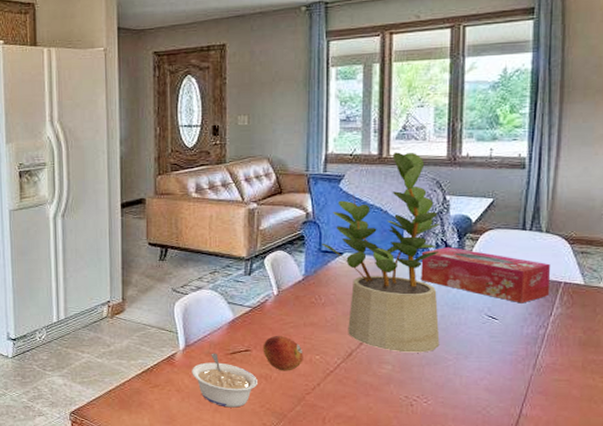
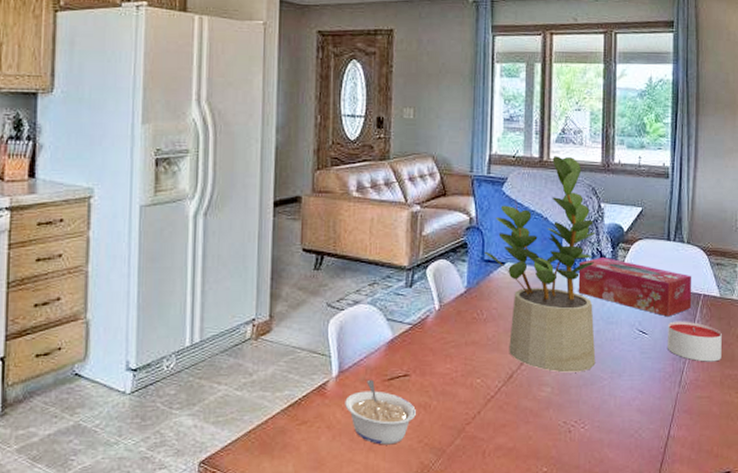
fruit: present [263,335,303,371] -> none [422,356,464,399]
candle: none [521,307,586,347] -> present [668,321,722,362]

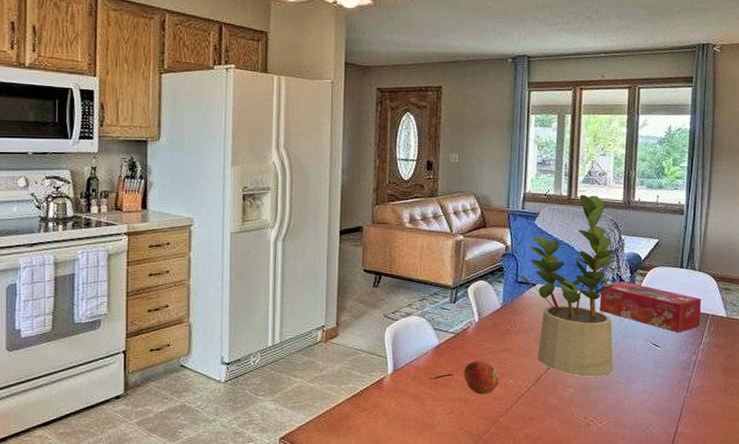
legume: present [345,379,416,445] -> none [398,377,458,430]
fruit: none [422,356,464,399] -> present [463,360,499,395]
candle: present [668,321,722,362] -> none [678,336,727,372]

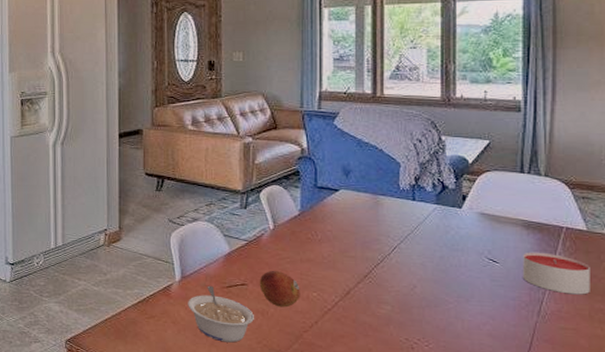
legume: none [398,377,458,430] -> present [188,285,254,343]
potted plant: present [517,194,616,377] -> none [316,92,440,294]
tissue box: present [599,281,701,333] -> none [418,188,550,248]
candle: none [678,336,727,372] -> present [523,252,590,295]

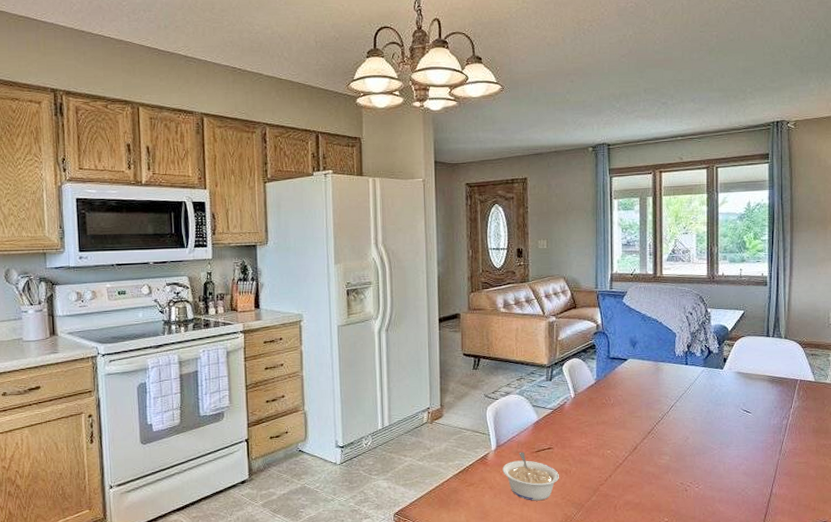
fruit: present [259,270,300,308] -> none [563,433,597,466]
candle: present [523,252,590,295] -> none [769,401,817,435]

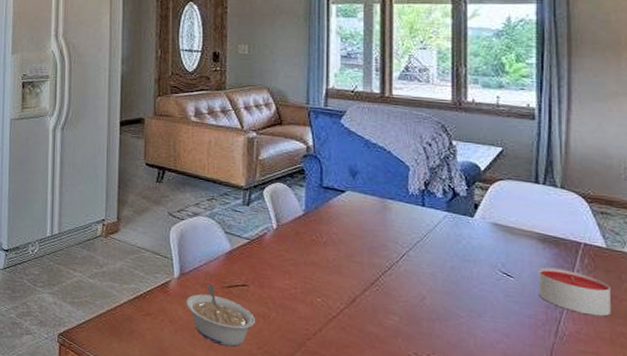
candle: none [769,401,817,435] -> present [539,267,611,317]

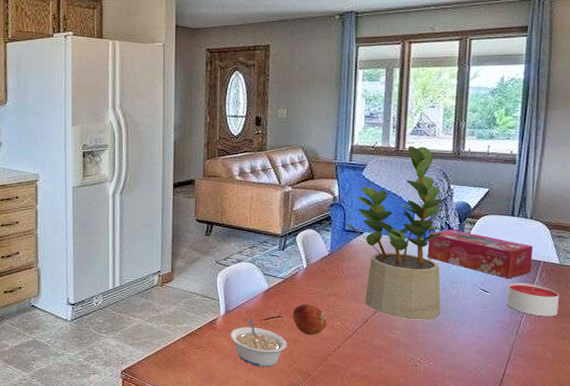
fruit: none [261,271,304,312] -> present [292,303,327,335]
potted plant: none [322,92,450,306] -> present [345,146,445,320]
tissue box: none [428,194,568,262] -> present [427,230,533,279]

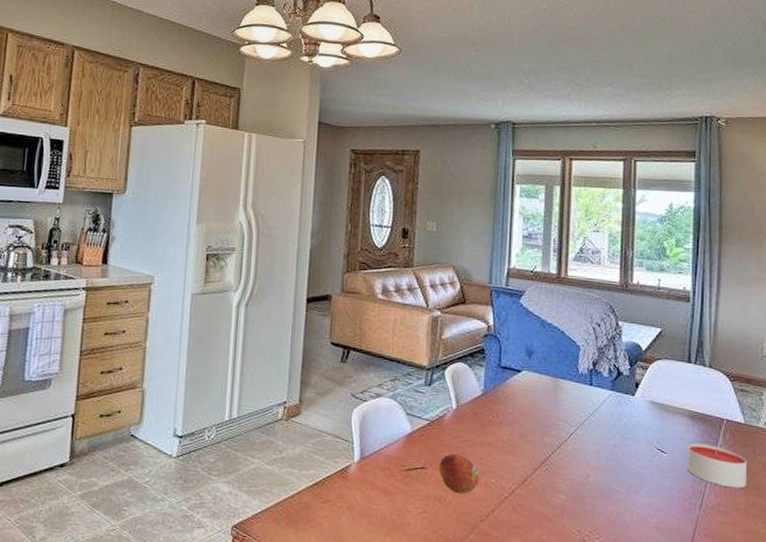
legume: present [230,318,287,367] -> none [365,468,432,532]
potted plant: present [345,146,445,320] -> none [500,273,613,484]
tissue box: present [427,230,533,279] -> none [594,373,713,438]

